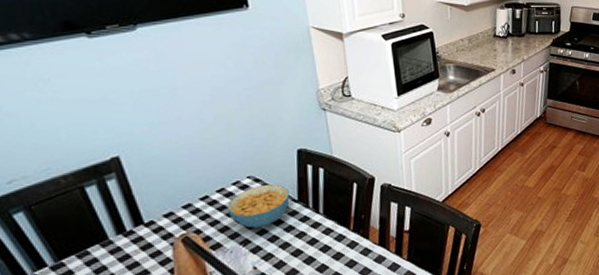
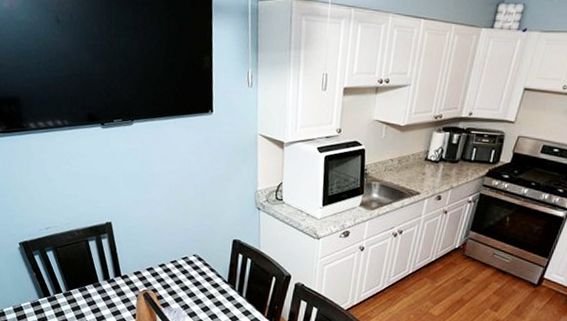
cereal bowl: present [227,183,290,228] -> none [176,263,222,298]

